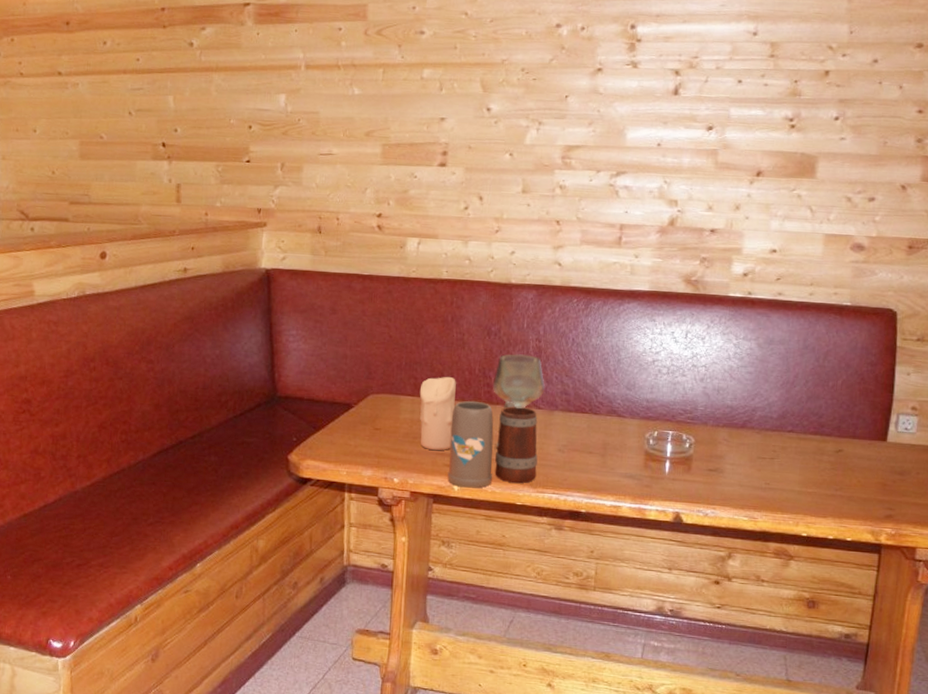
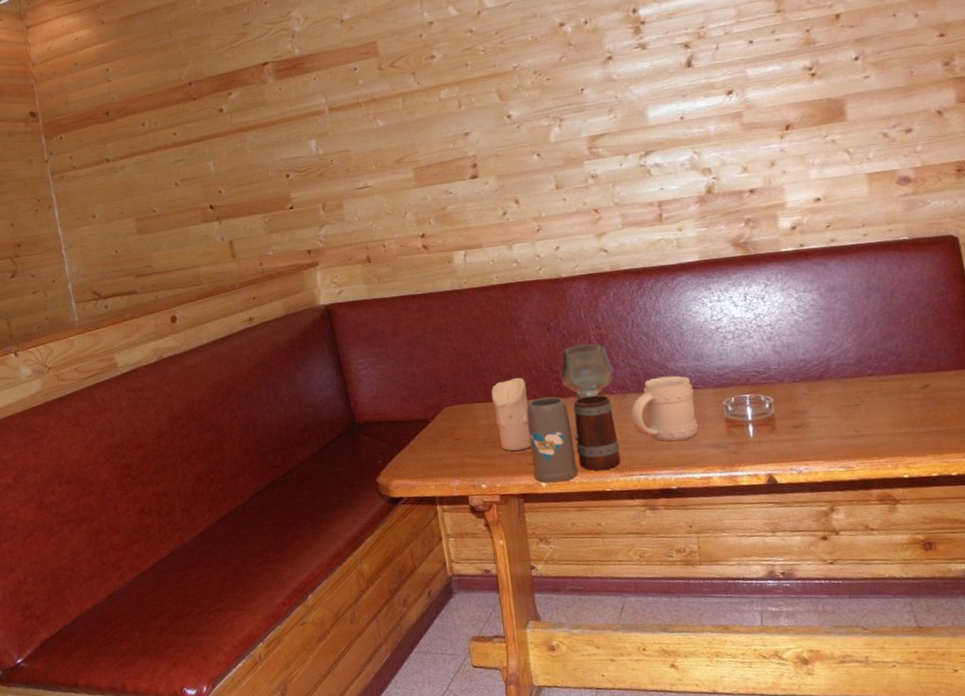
beer mug: none [554,399,620,466] -> present [631,375,698,442]

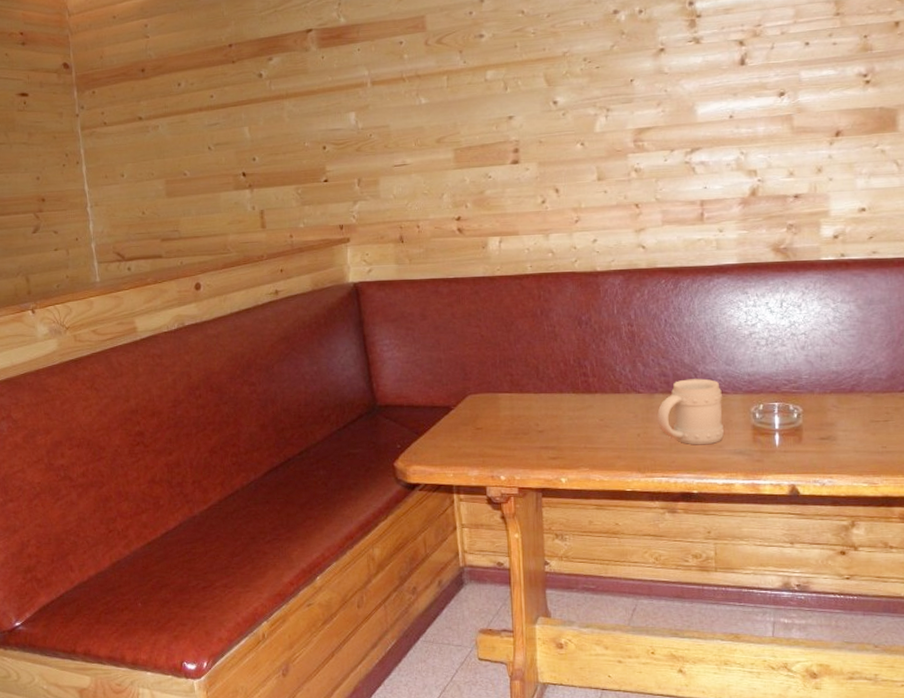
candle: present [491,377,531,452] -> none [516,369,554,445]
beer mug: present [526,396,579,483] -> none [551,391,600,479]
wine glass: present [560,343,614,440] -> none [588,340,642,437]
beer mug: present [573,391,621,471] -> none [599,389,643,469]

